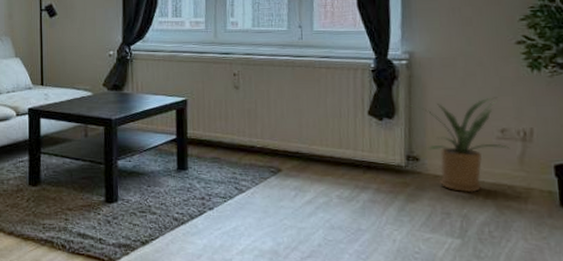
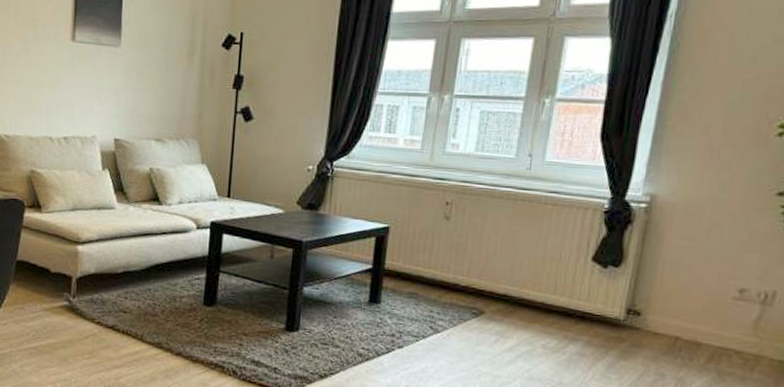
house plant: present [410,97,510,193] -> none [641,253,746,355]

